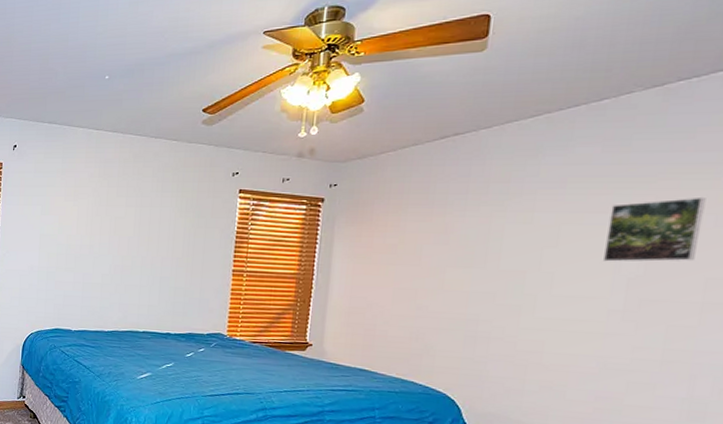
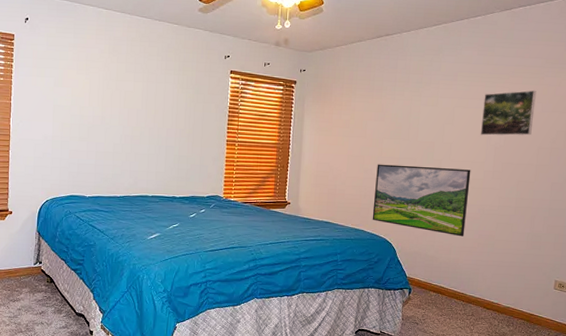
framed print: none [426,299,586,398] -> present [372,164,471,237]

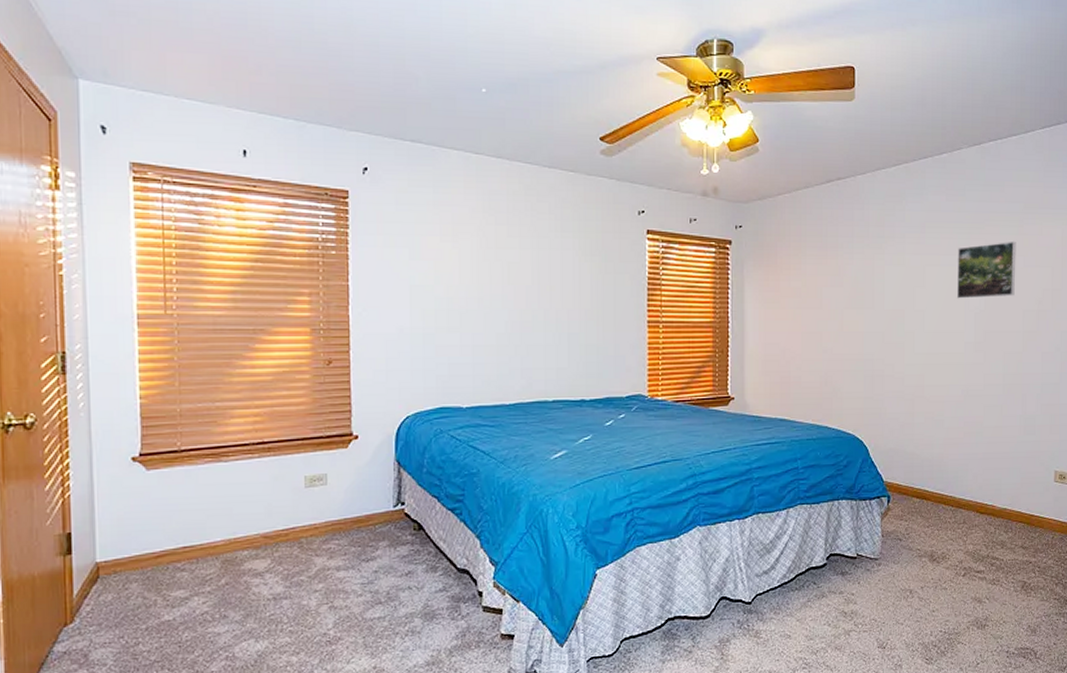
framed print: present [372,164,471,237] -> none [836,341,950,426]

